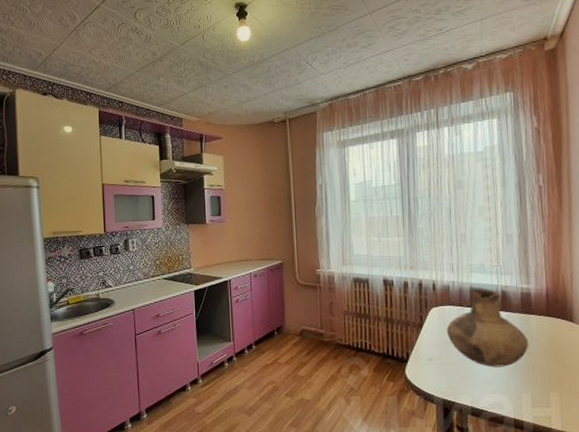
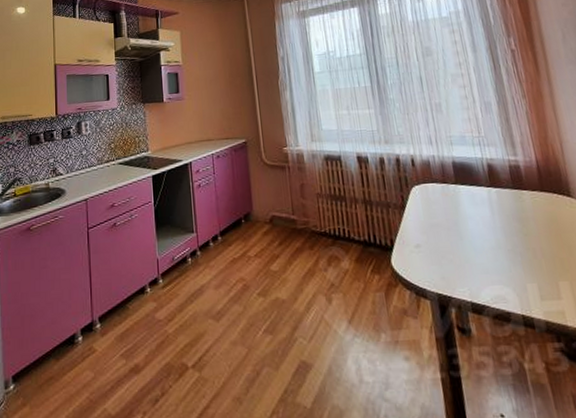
vase: present [446,289,529,367] -> none [431,163,527,253]

